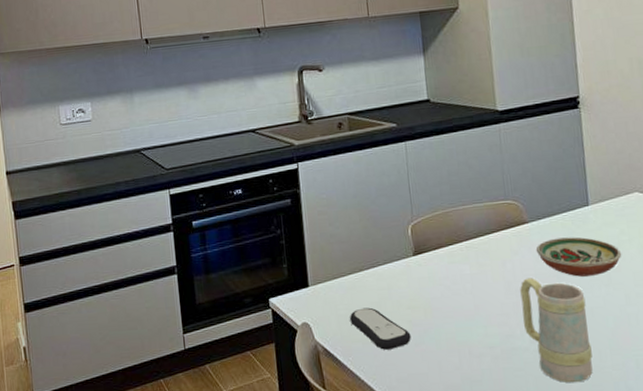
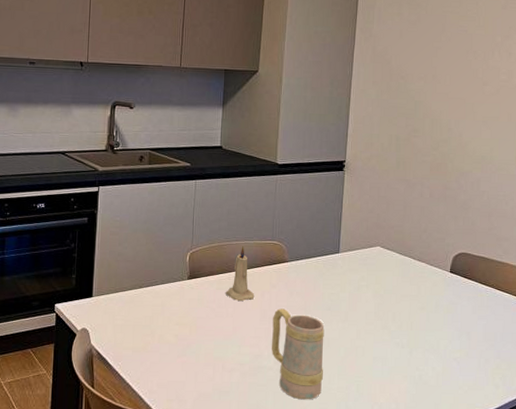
remote control: present [349,307,411,350] -> none [124,320,175,359]
candle: none [460,211,495,275] -> present [226,246,255,302]
decorative bowl: present [535,237,622,277] -> none [291,277,360,312]

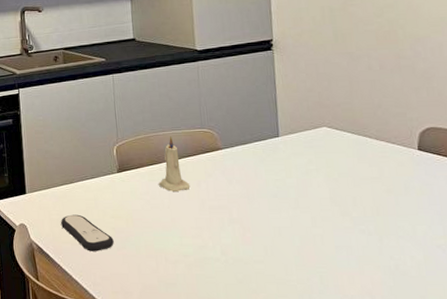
remote control: none [124,320,175,359] -> present [60,214,114,251]
mug: present [272,308,324,400] -> none [213,198,279,292]

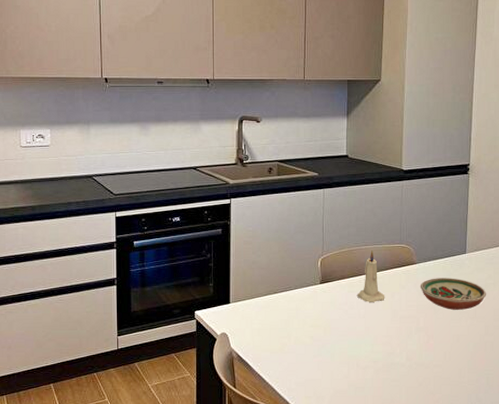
remote control: present [60,214,114,251] -> none [261,324,311,359]
decorative bowl: none [228,164,310,199] -> present [420,278,487,310]

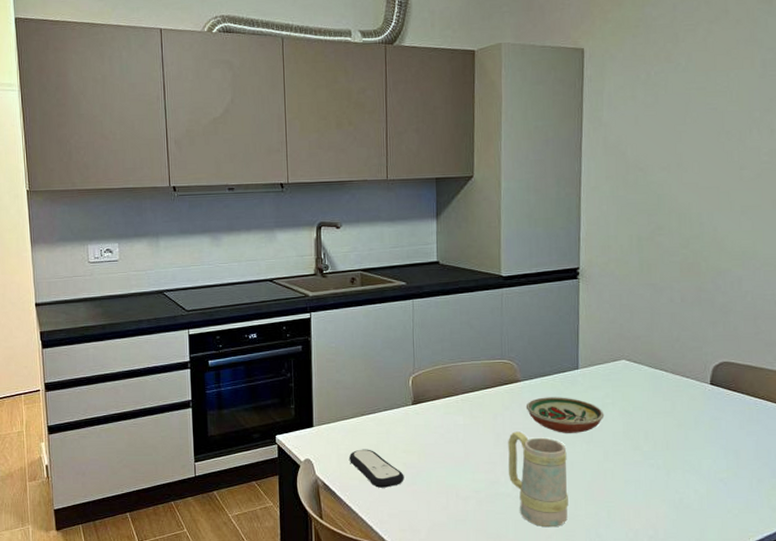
remote control: none [261,324,311,359] -> present [348,449,404,488]
candle: present [357,250,385,303] -> none [454,367,486,426]
mug: none [403,308,454,393] -> present [508,431,568,528]

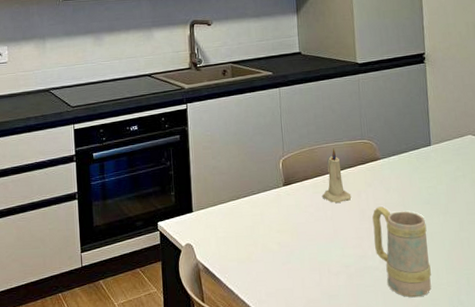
remote control: present [348,449,404,488] -> none [226,231,279,268]
candle: none [454,367,486,426] -> present [322,148,352,204]
decorative bowl: present [525,397,605,433] -> none [386,172,457,206]

